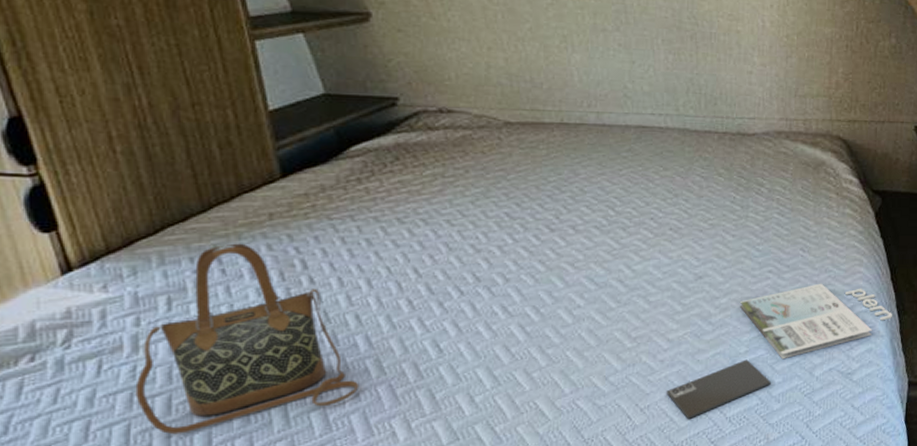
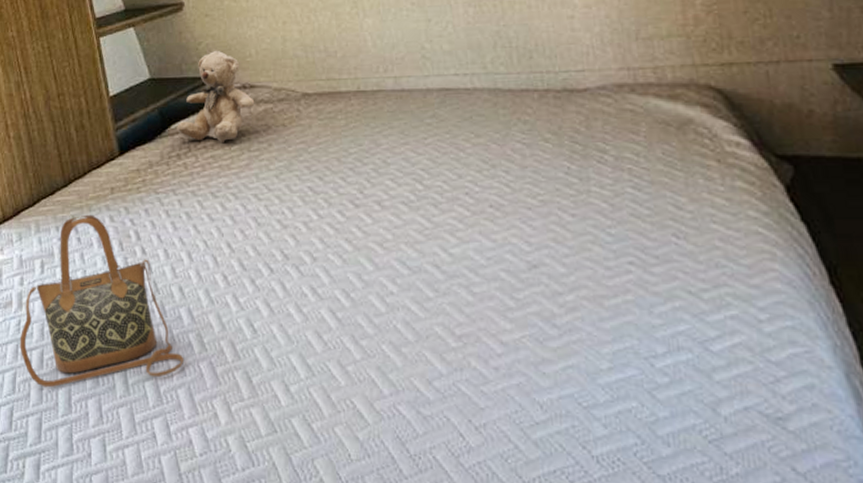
teddy bear: none [358,69,452,169] -> present [177,50,255,144]
smartphone: present [666,359,771,420] -> none [505,379,653,451]
magazine: present [739,283,892,360] -> none [592,282,843,386]

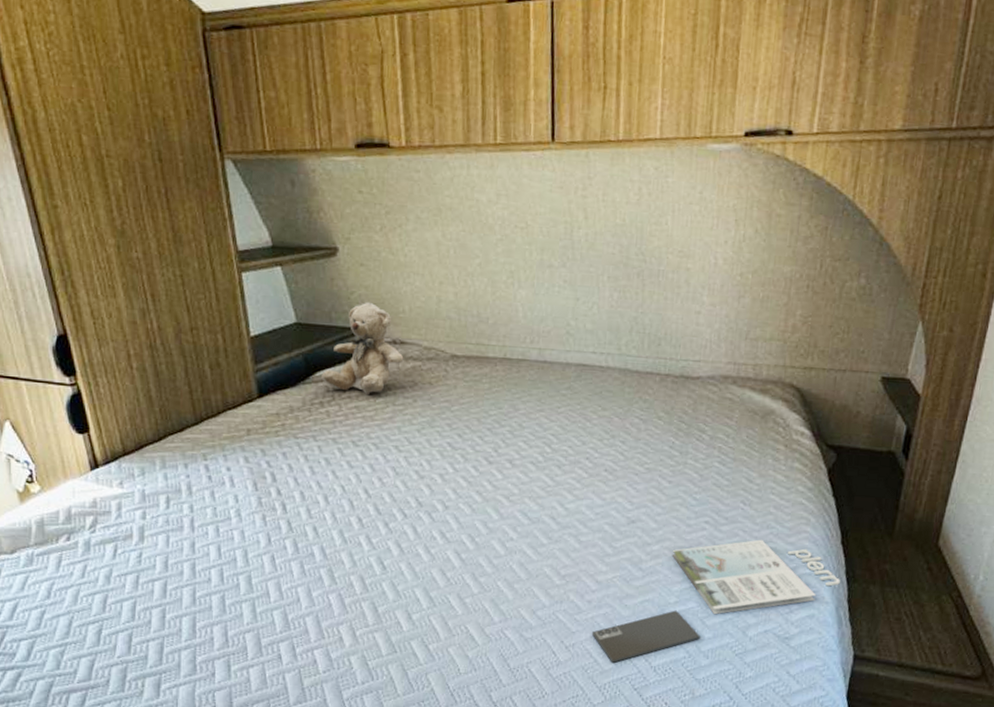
handbag: present [20,214,185,388] -> none [140,453,314,616]
smartphone: none [505,379,653,451] -> present [591,610,700,664]
magazine: none [592,282,843,386] -> present [672,539,840,615]

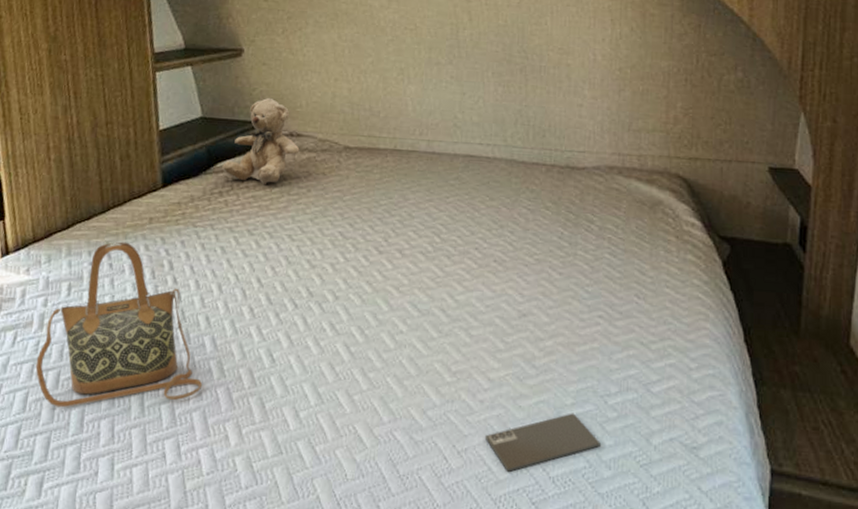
handbag: none [140,453,314,616] -> present [35,241,203,408]
magazine: present [672,539,840,615] -> none [566,336,747,419]

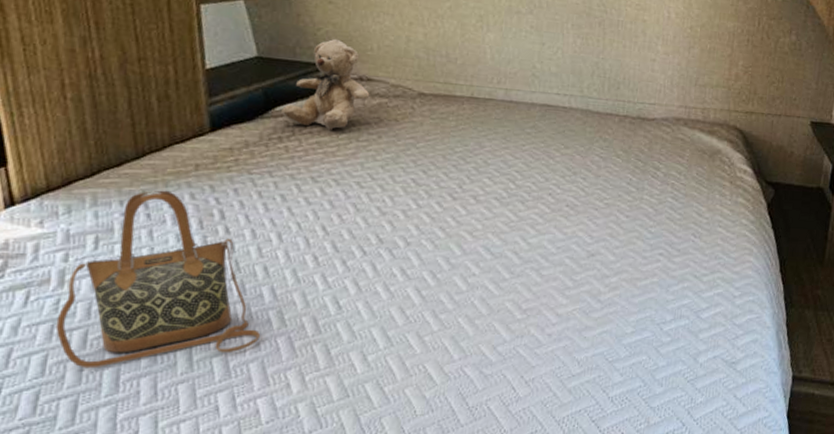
smartphone: present [484,413,601,473] -> none [551,340,655,397]

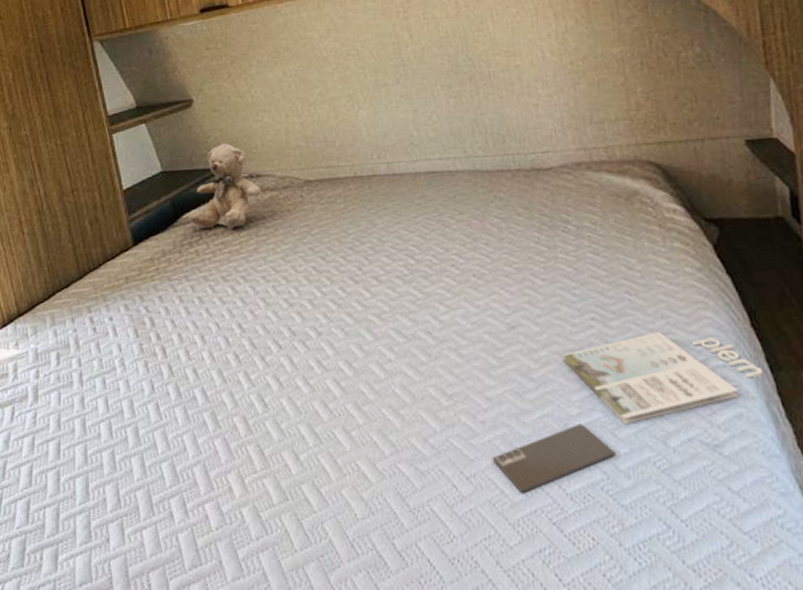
handbag: present [55,190,261,369] -> none [36,304,200,478]
smartphone: none [551,340,655,397] -> present [492,423,615,494]
magazine: none [629,269,780,343] -> present [562,331,763,425]

